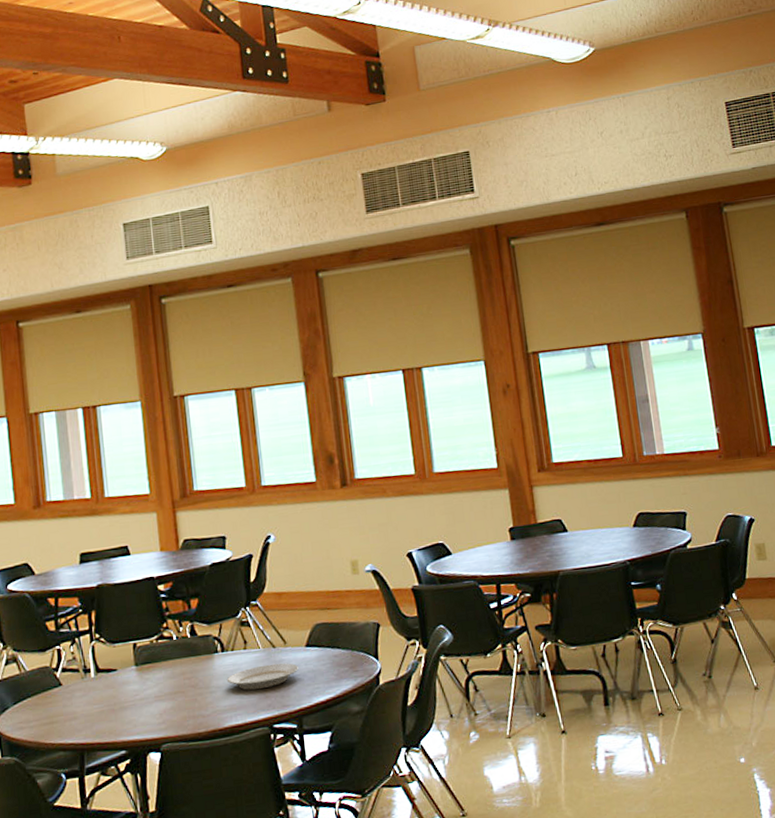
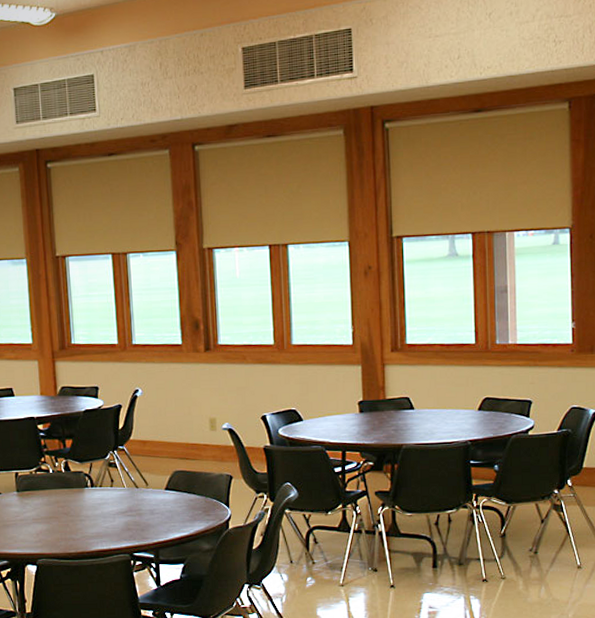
plate: present [226,663,298,690] -> none [94,501,158,522]

